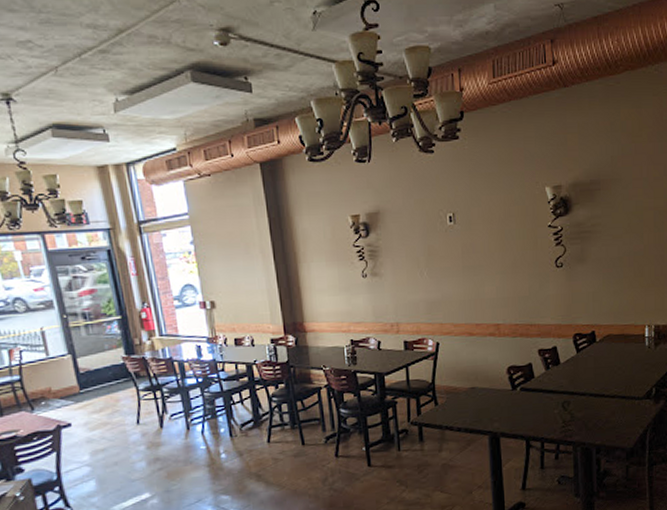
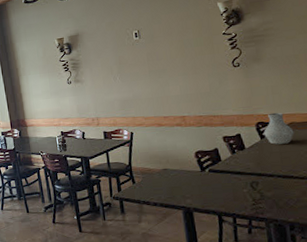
vase: none [580,322,610,359] -> present [264,112,294,145]

